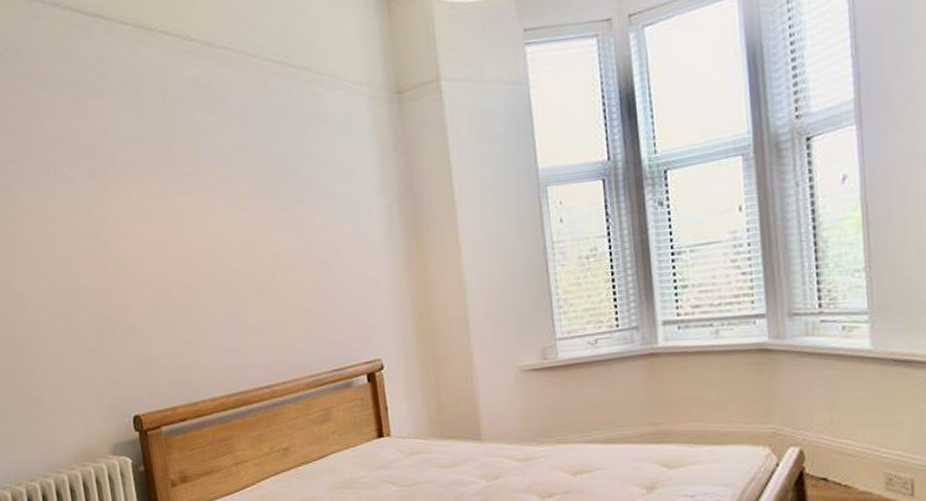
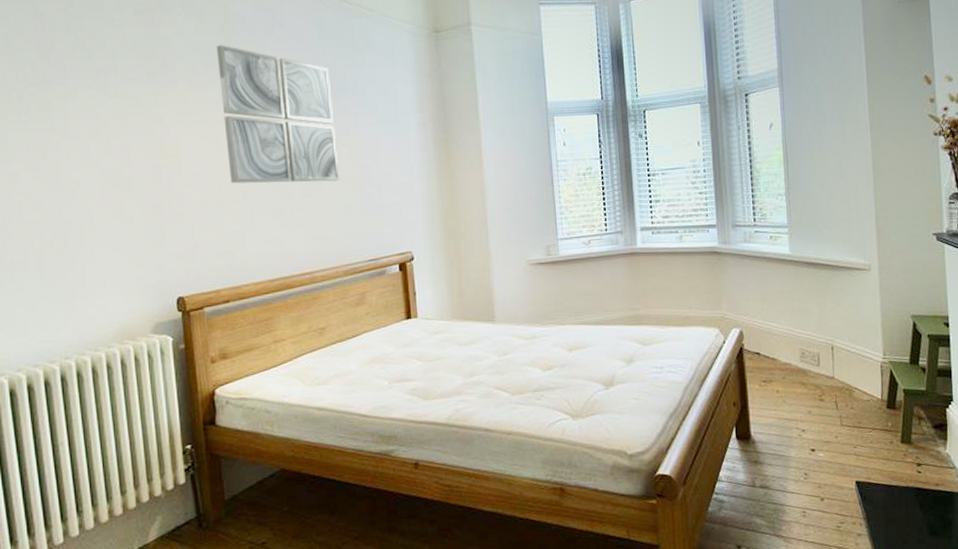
wall art: none [156,131,296,289] -> present [217,45,340,184]

